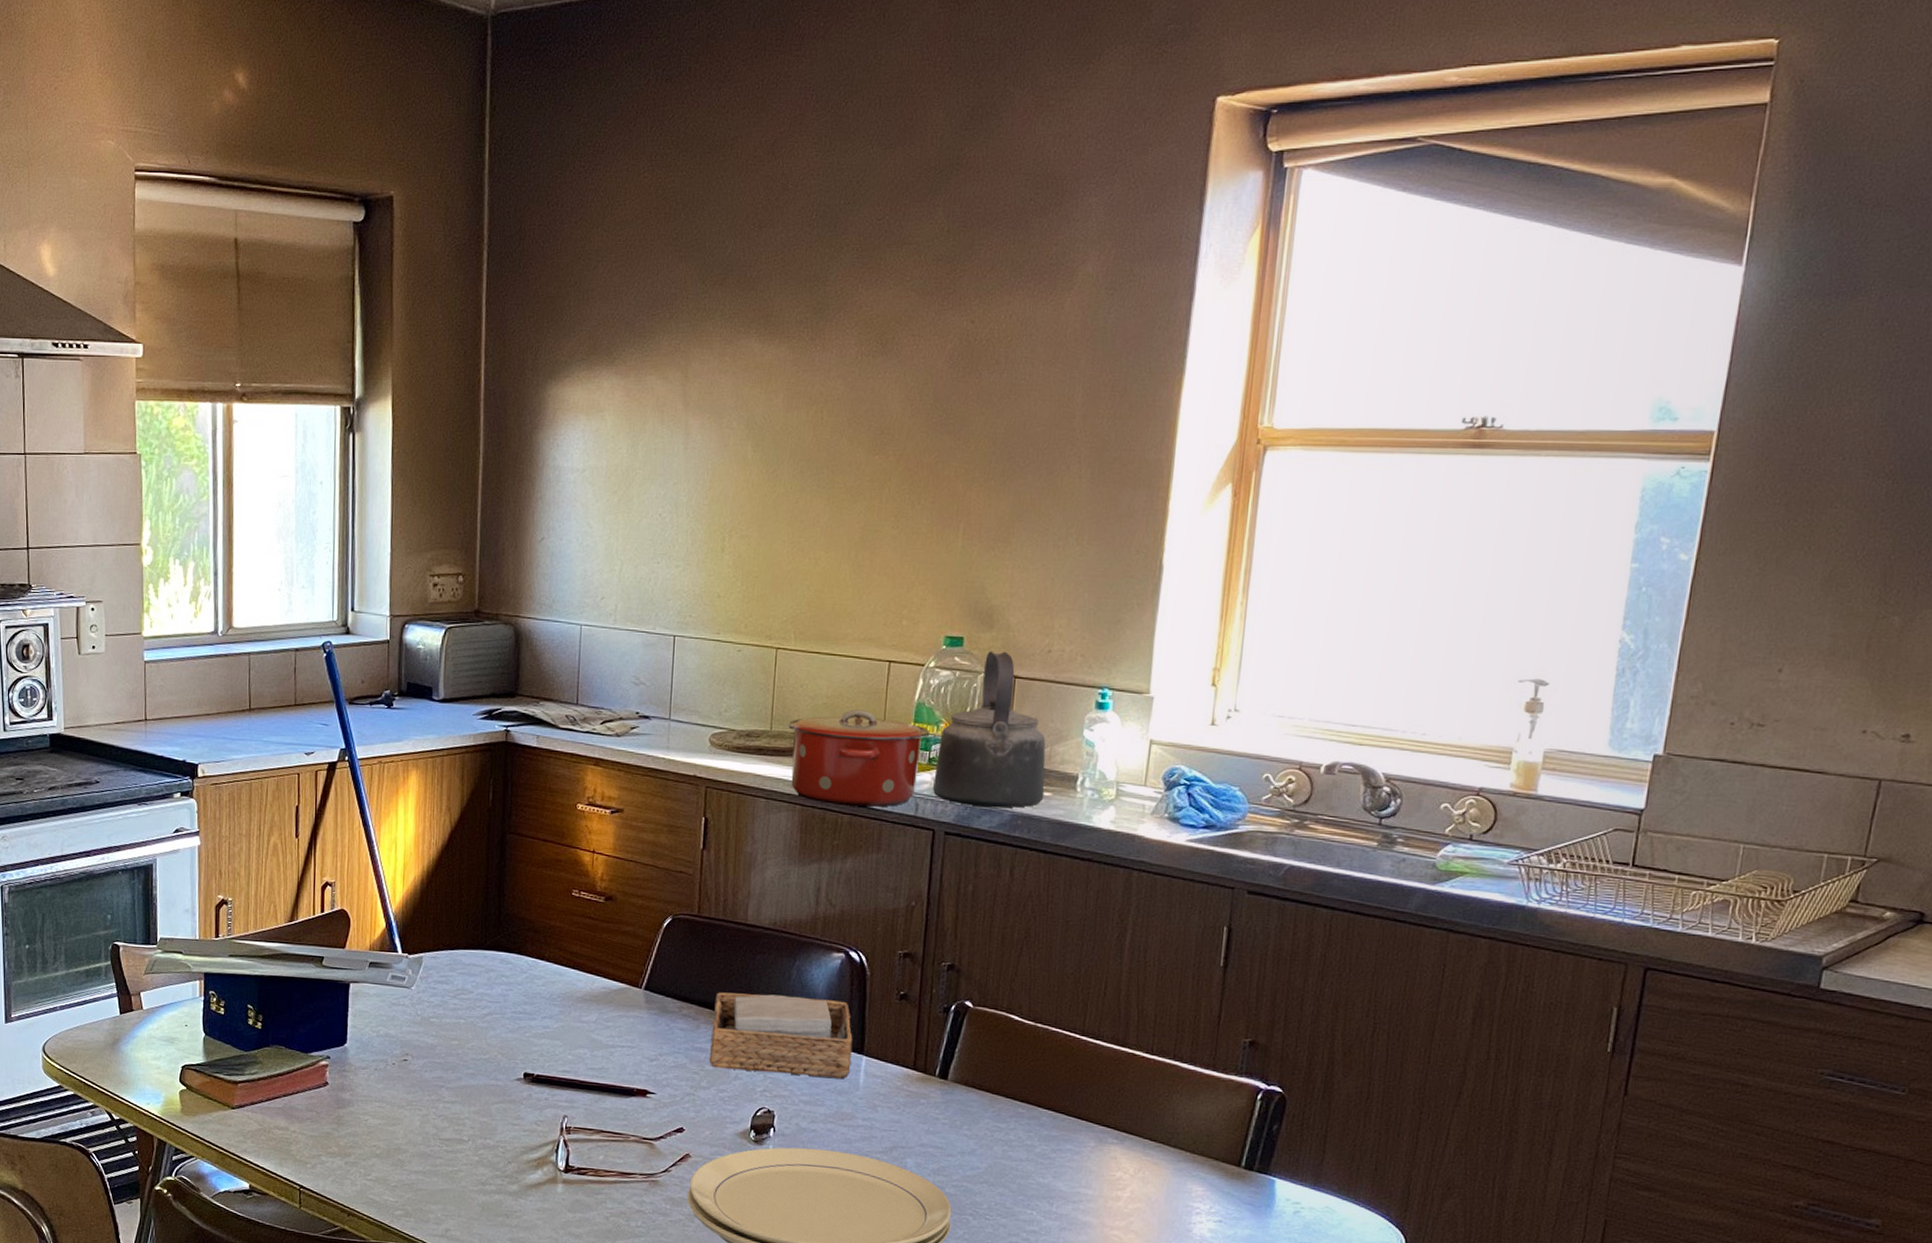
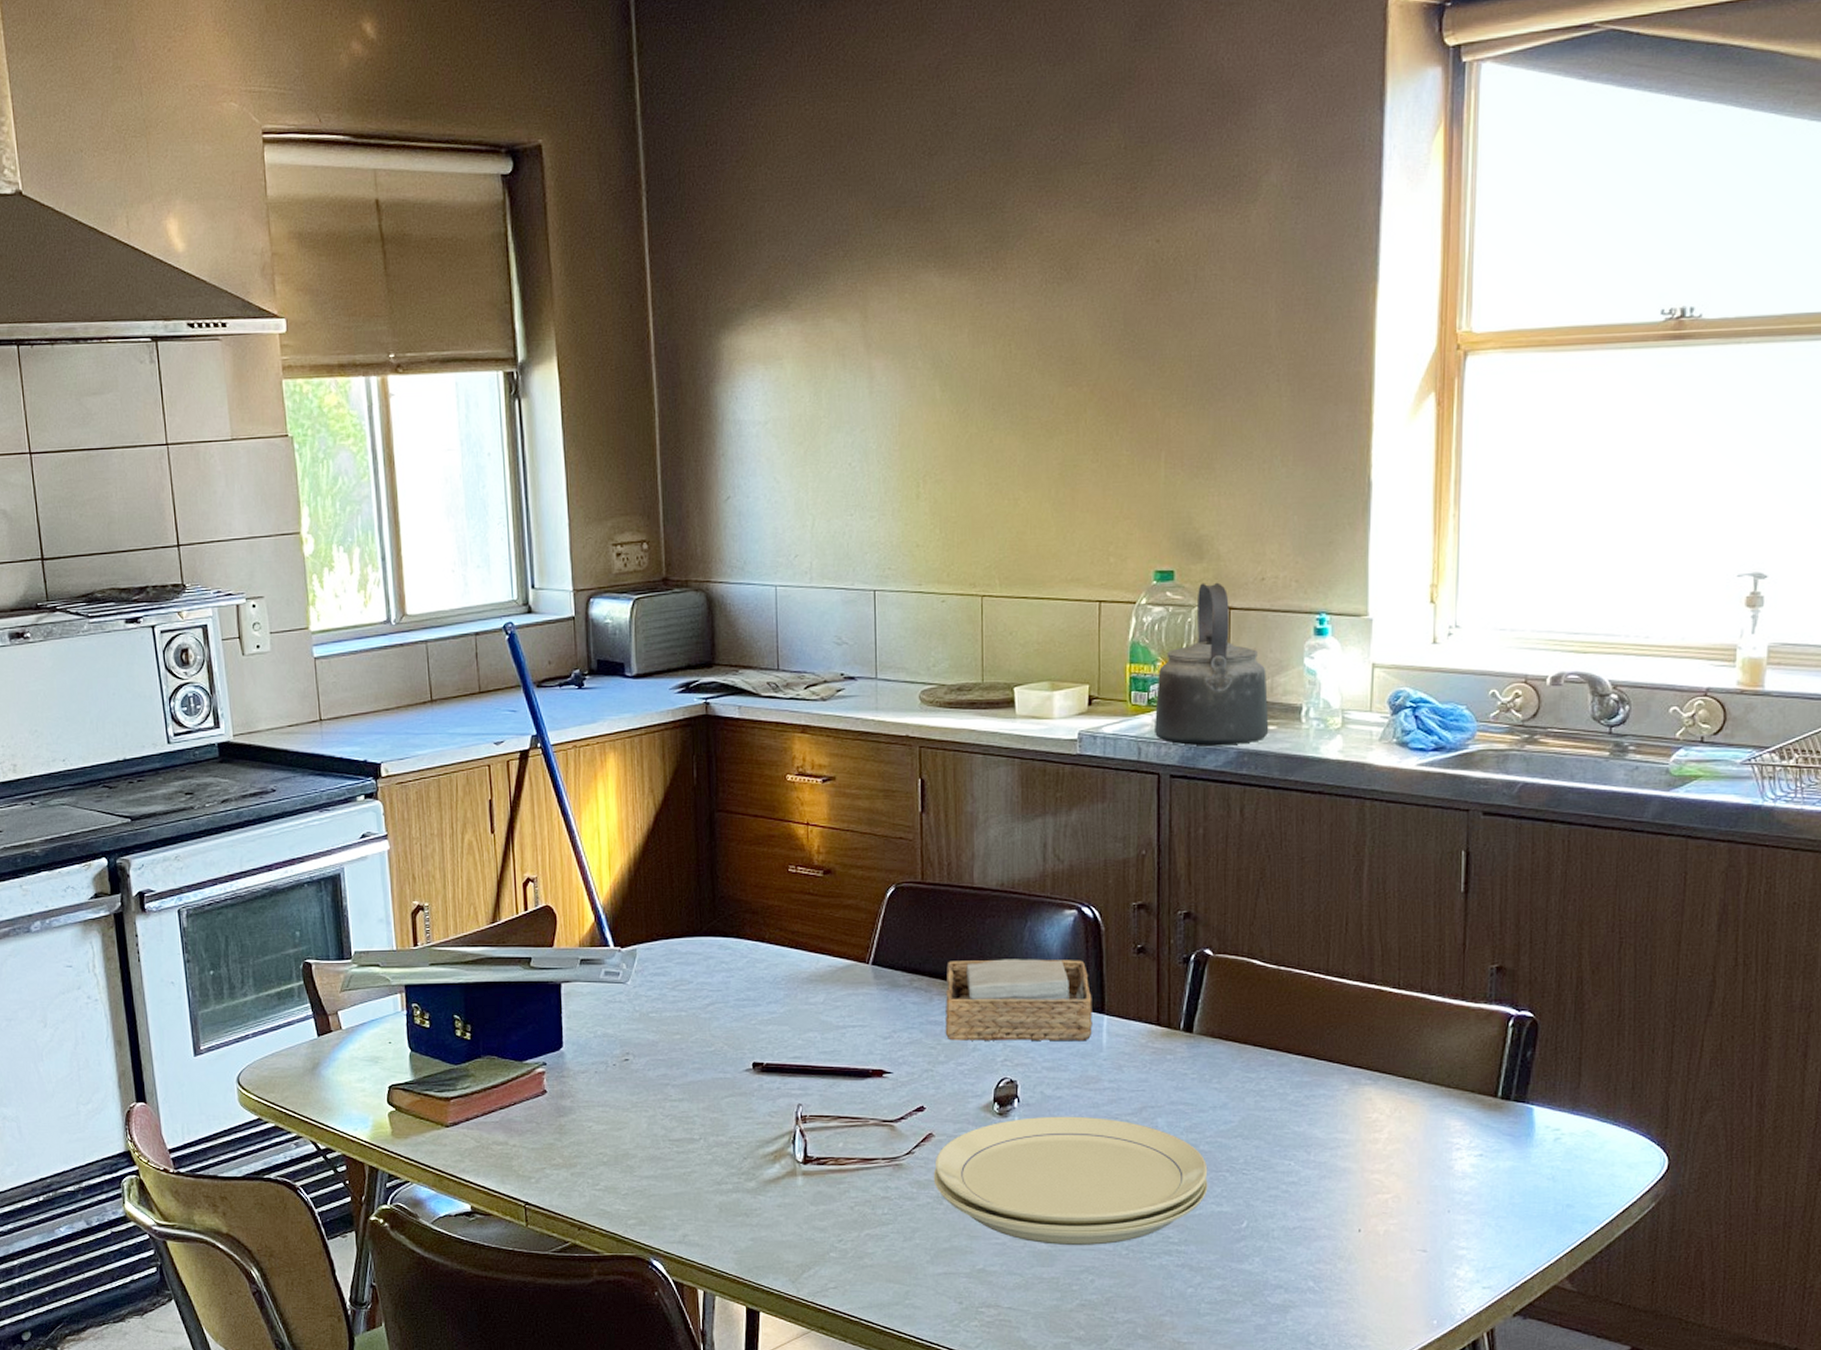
casserole: present [786,709,930,807] -> none [998,654,1147,755]

